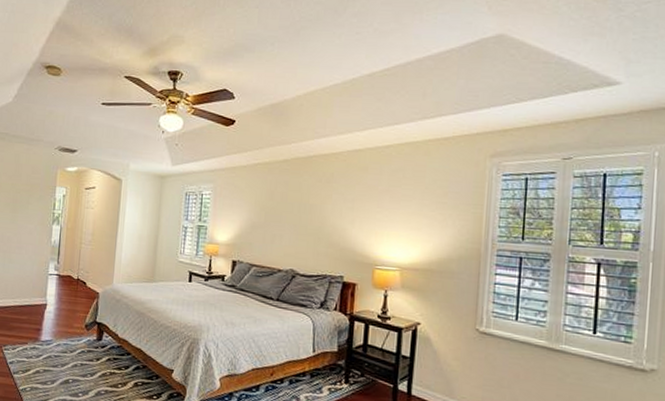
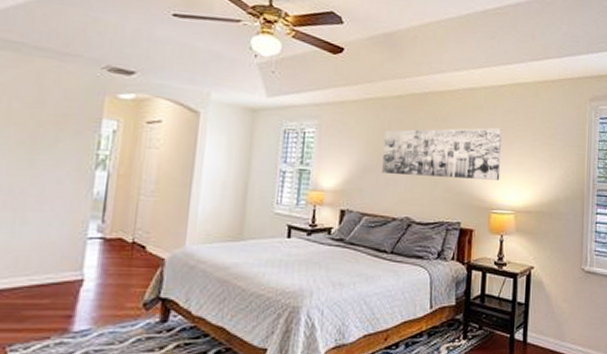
wall art: none [269,187,389,238] -> present [382,128,503,180]

